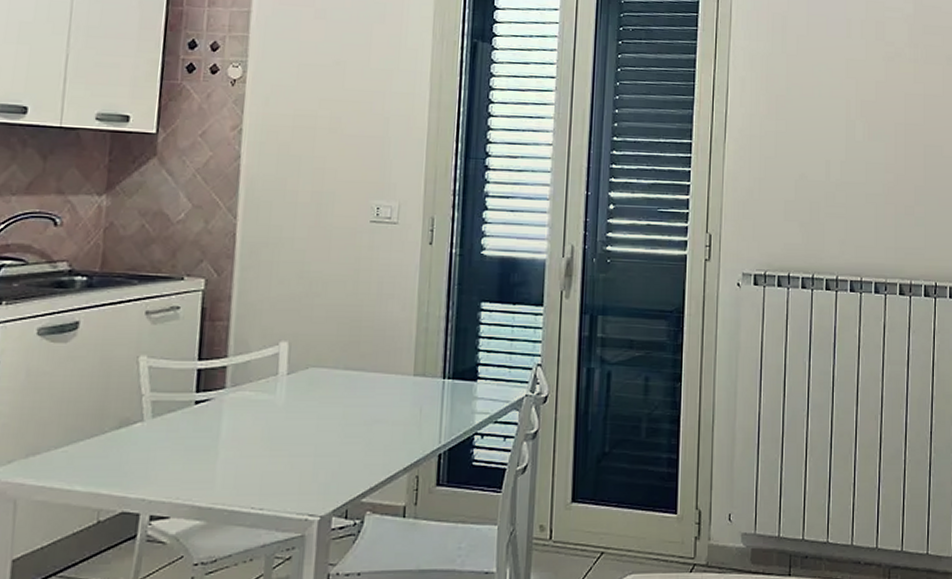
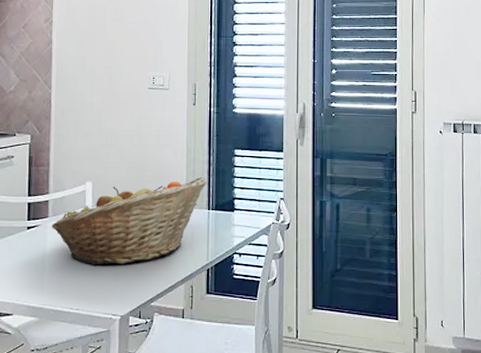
fruit basket: none [230,337,444,451] -> present [52,177,208,266]

